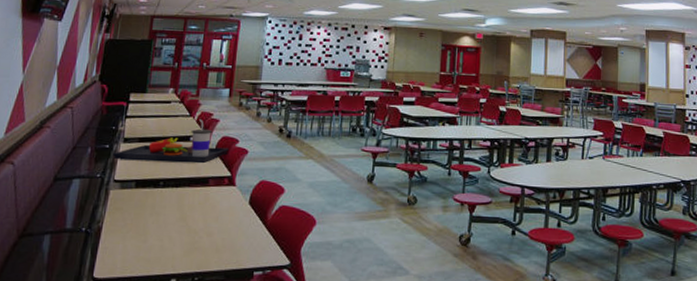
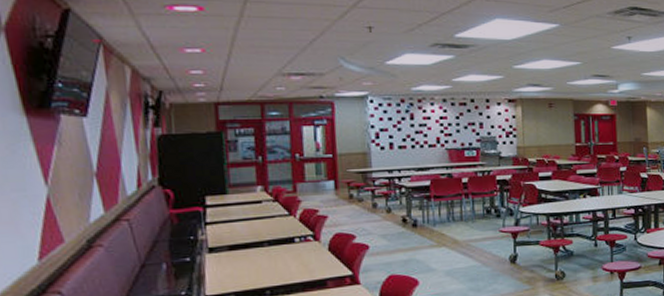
food tray: present [113,119,229,163] -> none [197,217,345,273]

